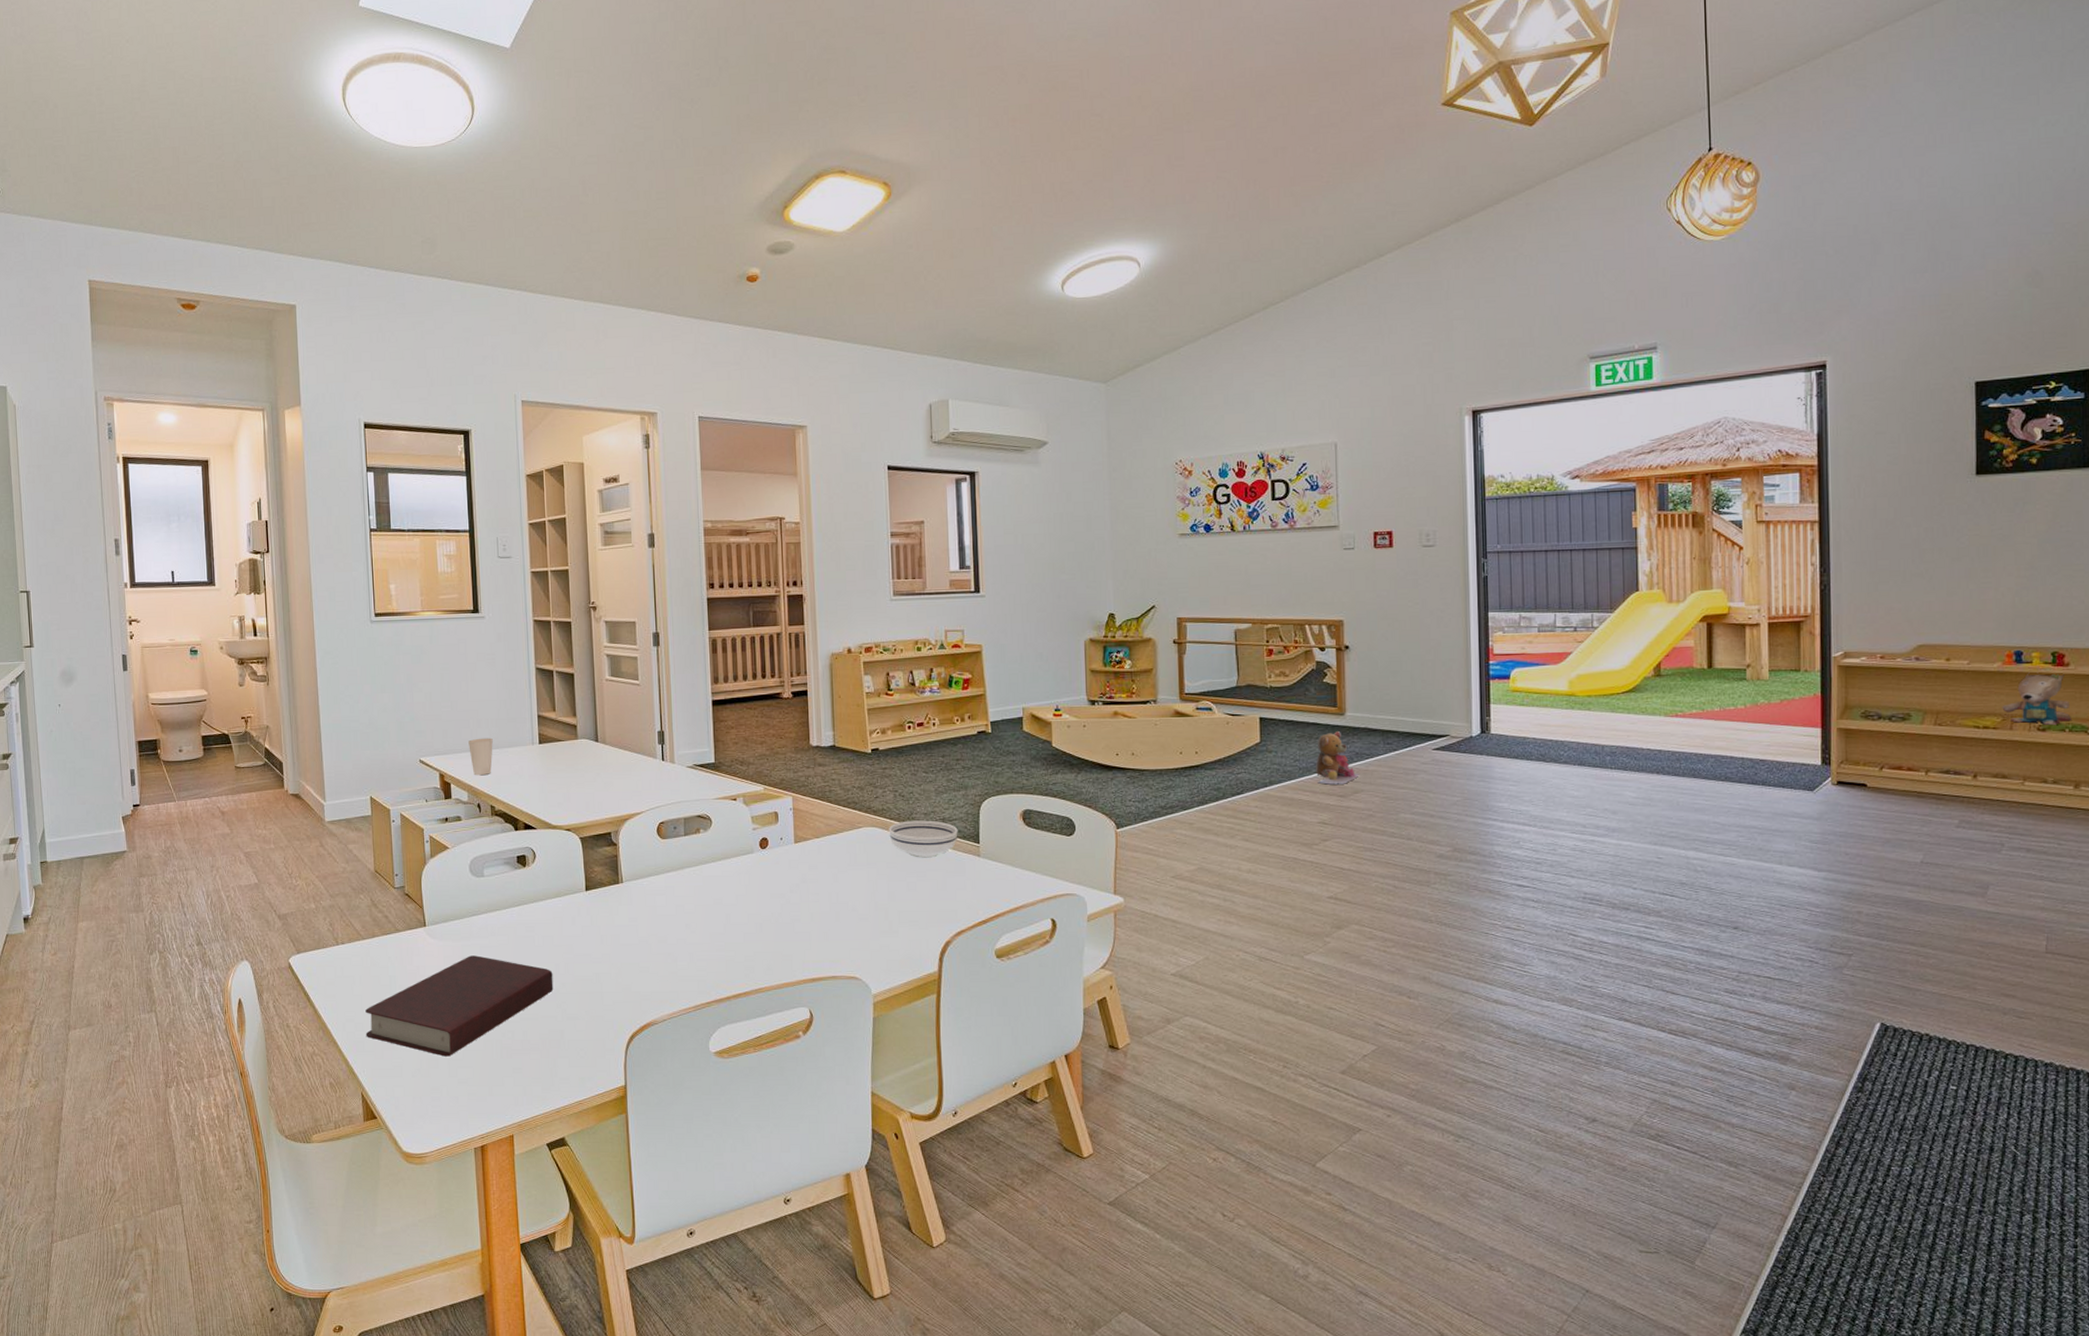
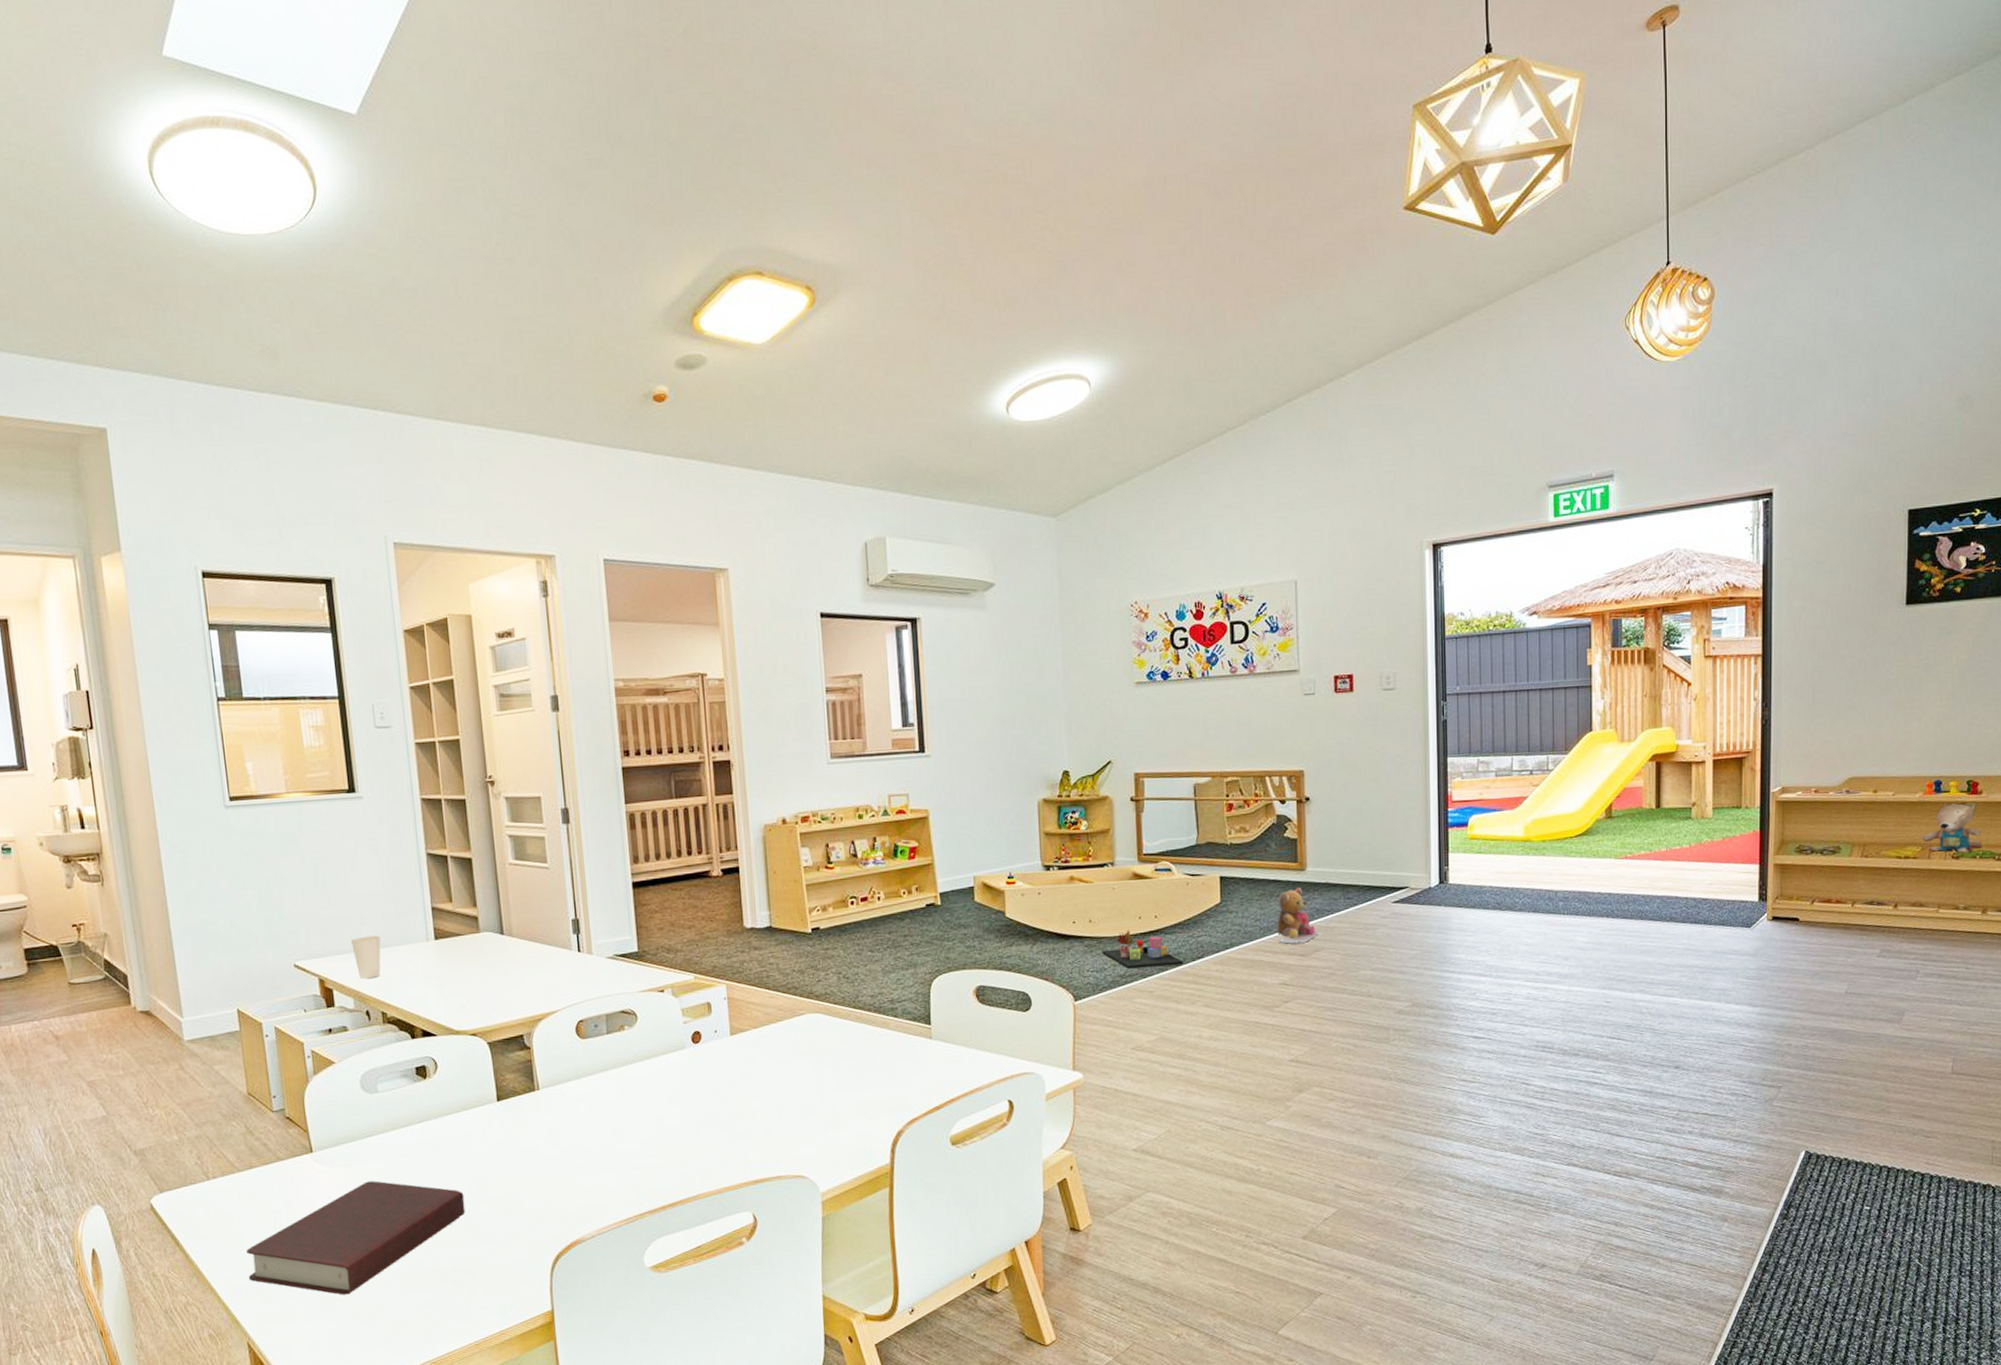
bowl: present [889,820,958,858] -> none [833,1002,908,1044]
toy block set: none [1144,764,1224,801] -> present [1102,929,1184,969]

